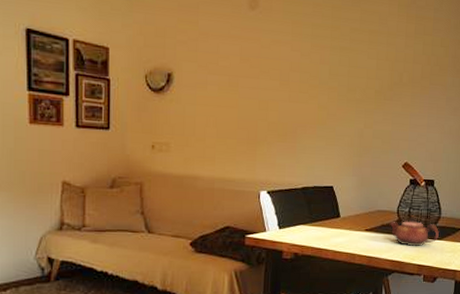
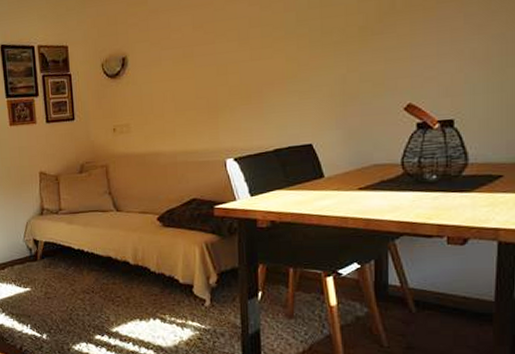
teapot: present [389,215,439,247] -> none [391,166,467,204]

